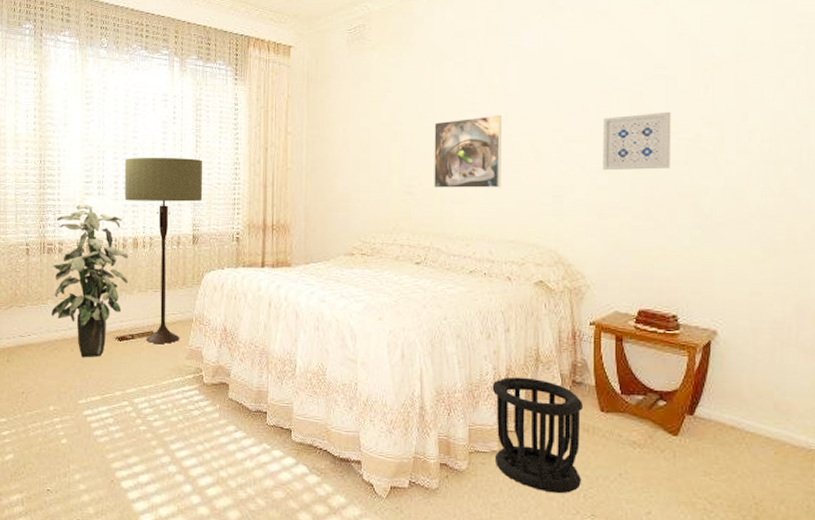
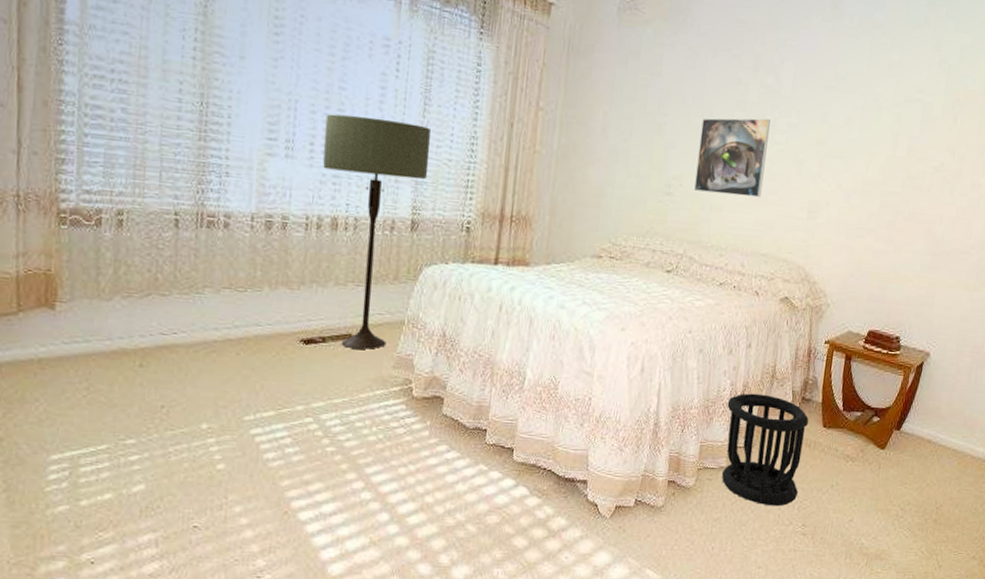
indoor plant: present [51,204,129,358] -> none [209,167,324,364]
wall art: present [603,111,672,171] -> none [856,135,923,194]

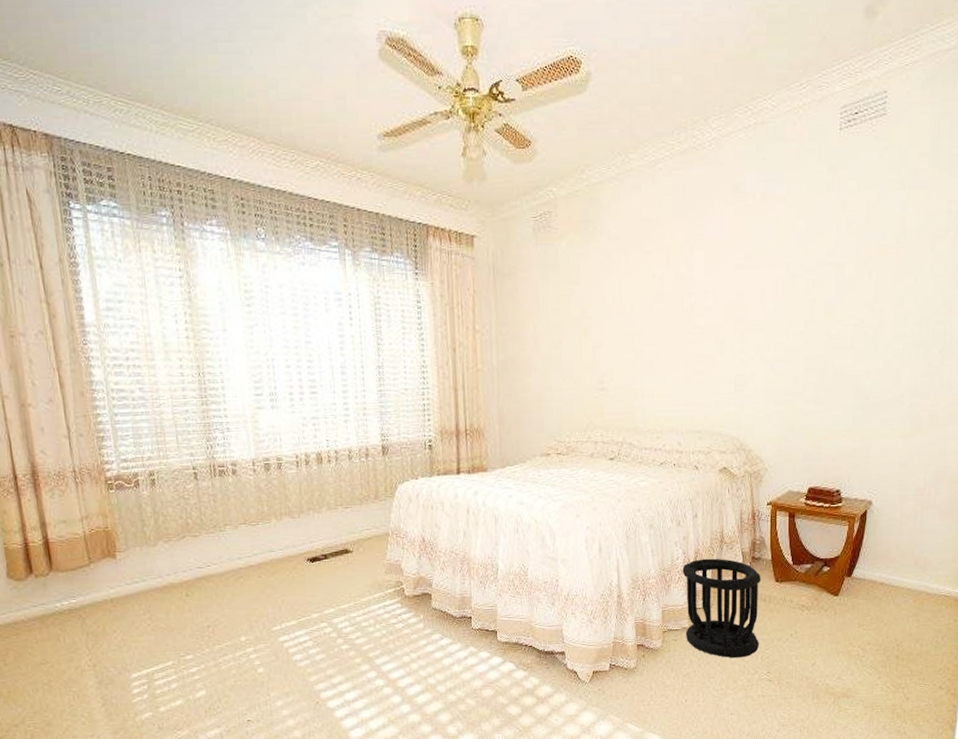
floor lamp: present [323,114,431,350] -> none [298,362,390,561]
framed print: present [694,118,770,198] -> none [624,306,688,382]

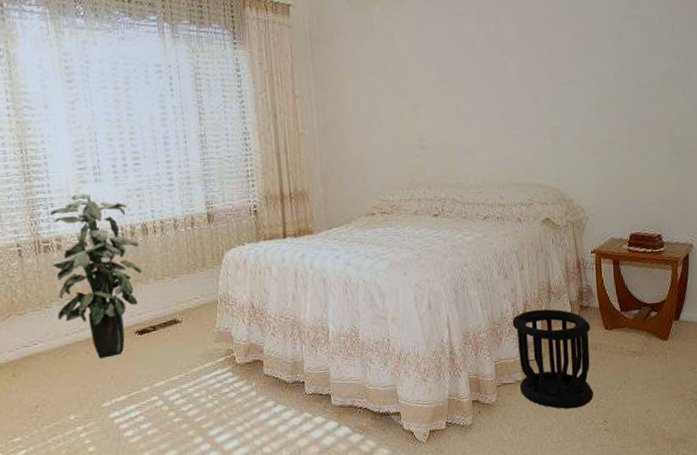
indoor plant: none [226,419,316,584] -> present [50,193,143,359]

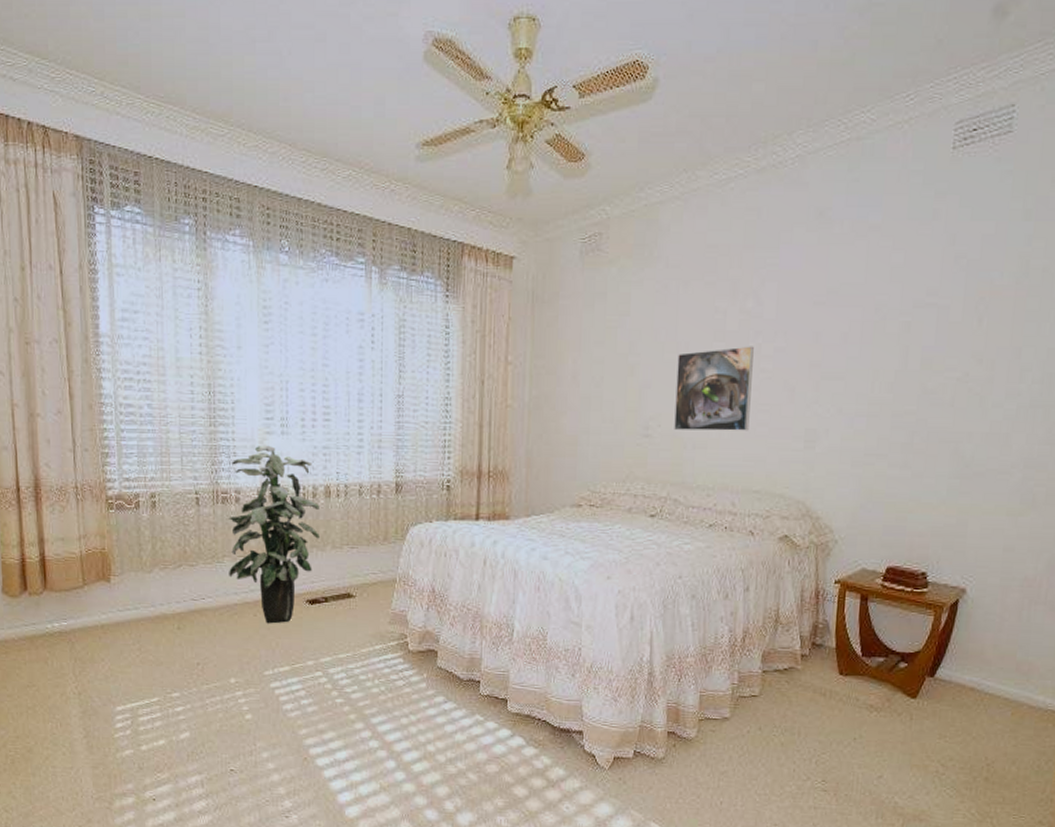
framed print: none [439,63,506,140] -> present [674,346,754,431]
wastebasket: present [512,309,593,409] -> none [725,639,822,760]

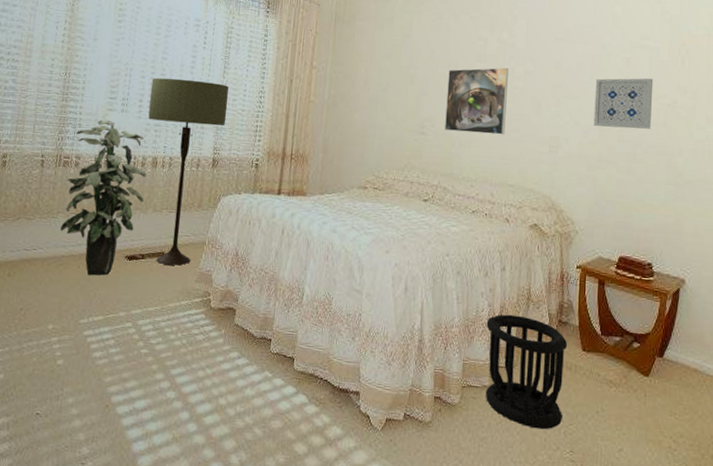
floor lamp: none [313,389,408,607] -> present [148,78,229,266]
wastebasket: none [725,639,822,760] -> present [485,314,568,430]
wall art: none [861,346,940,413] -> present [594,78,654,129]

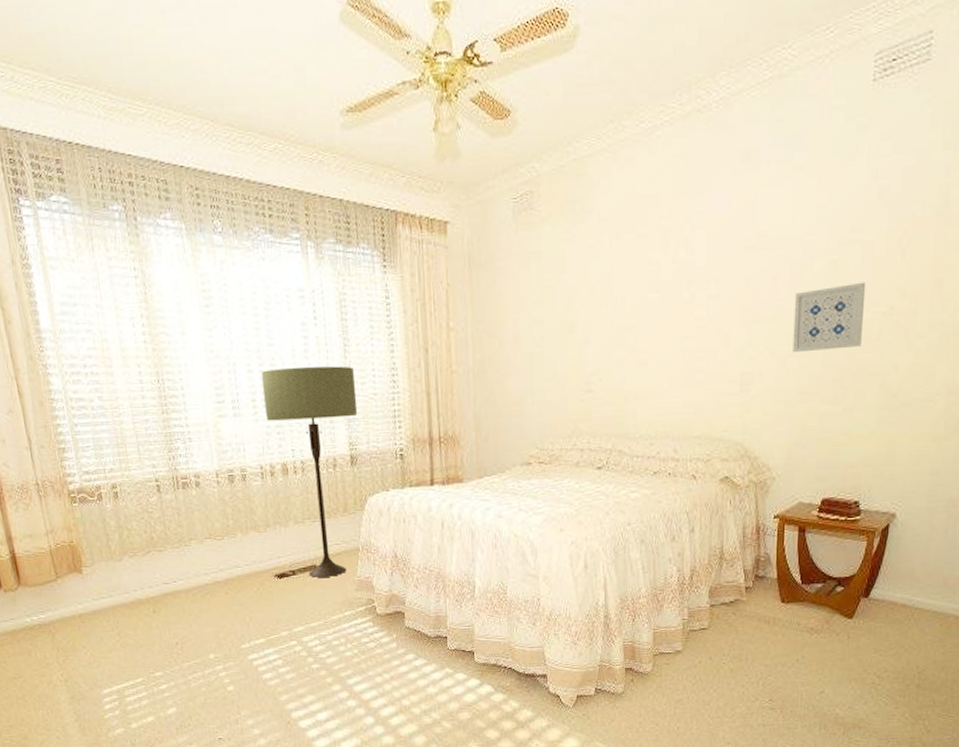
indoor plant: present [60,119,147,276] -> none [188,428,283,600]
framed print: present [445,67,509,135] -> none [615,295,688,383]
wastebasket: present [485,314,568,430] -> none [676,576,765,685]

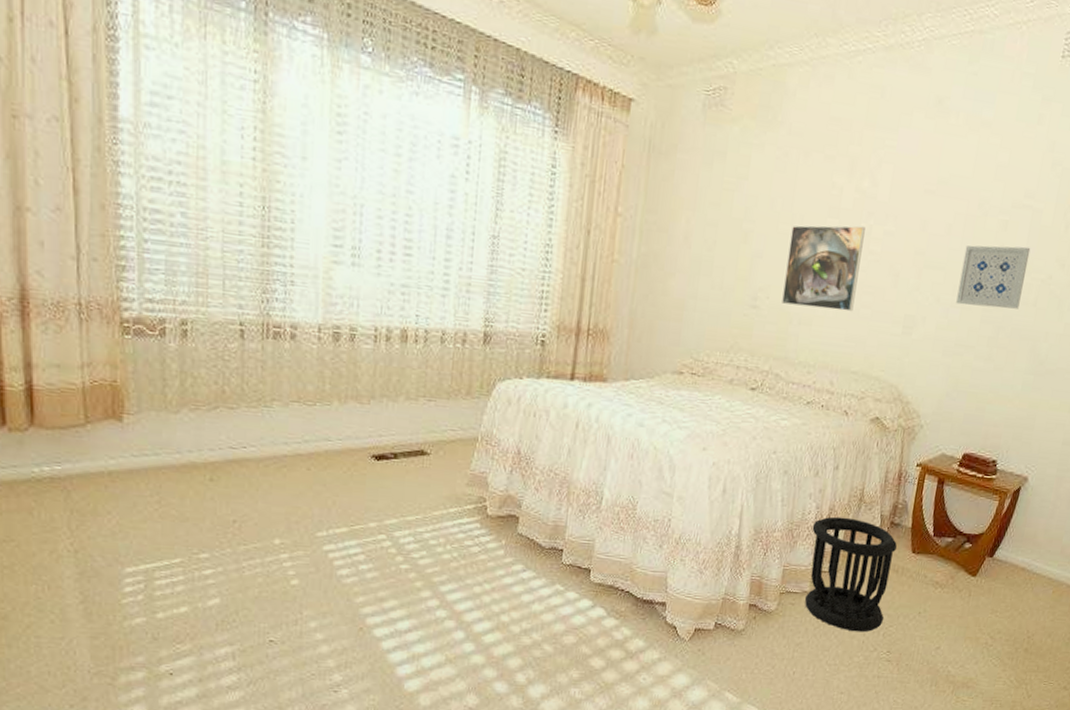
floor lamp: present [261,366,358,578] -> none [391,219,503,467]
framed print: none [615,295,688,383] -> present [782,225,865,312]
wastebasket: none [676,576,765,685] -> present [804,516,898,632]

